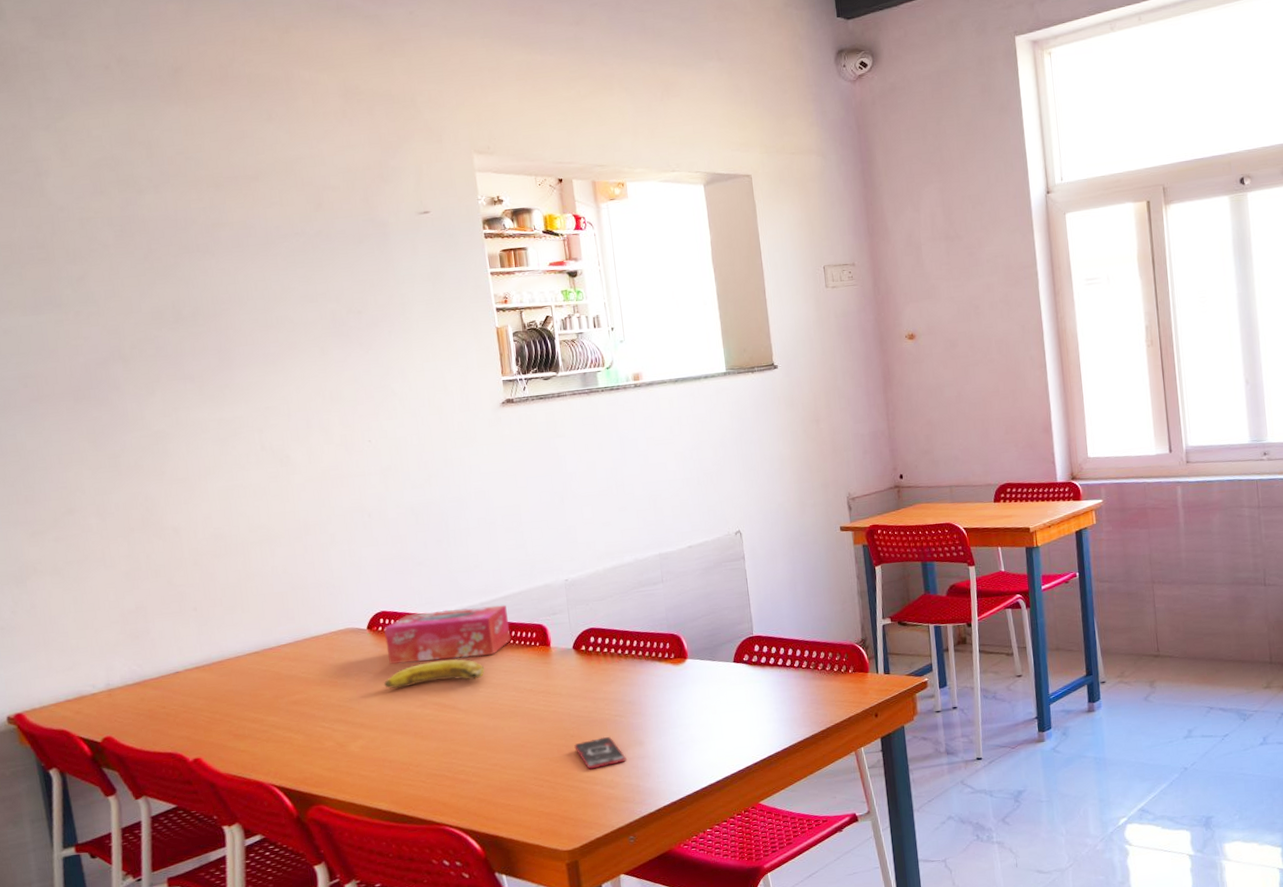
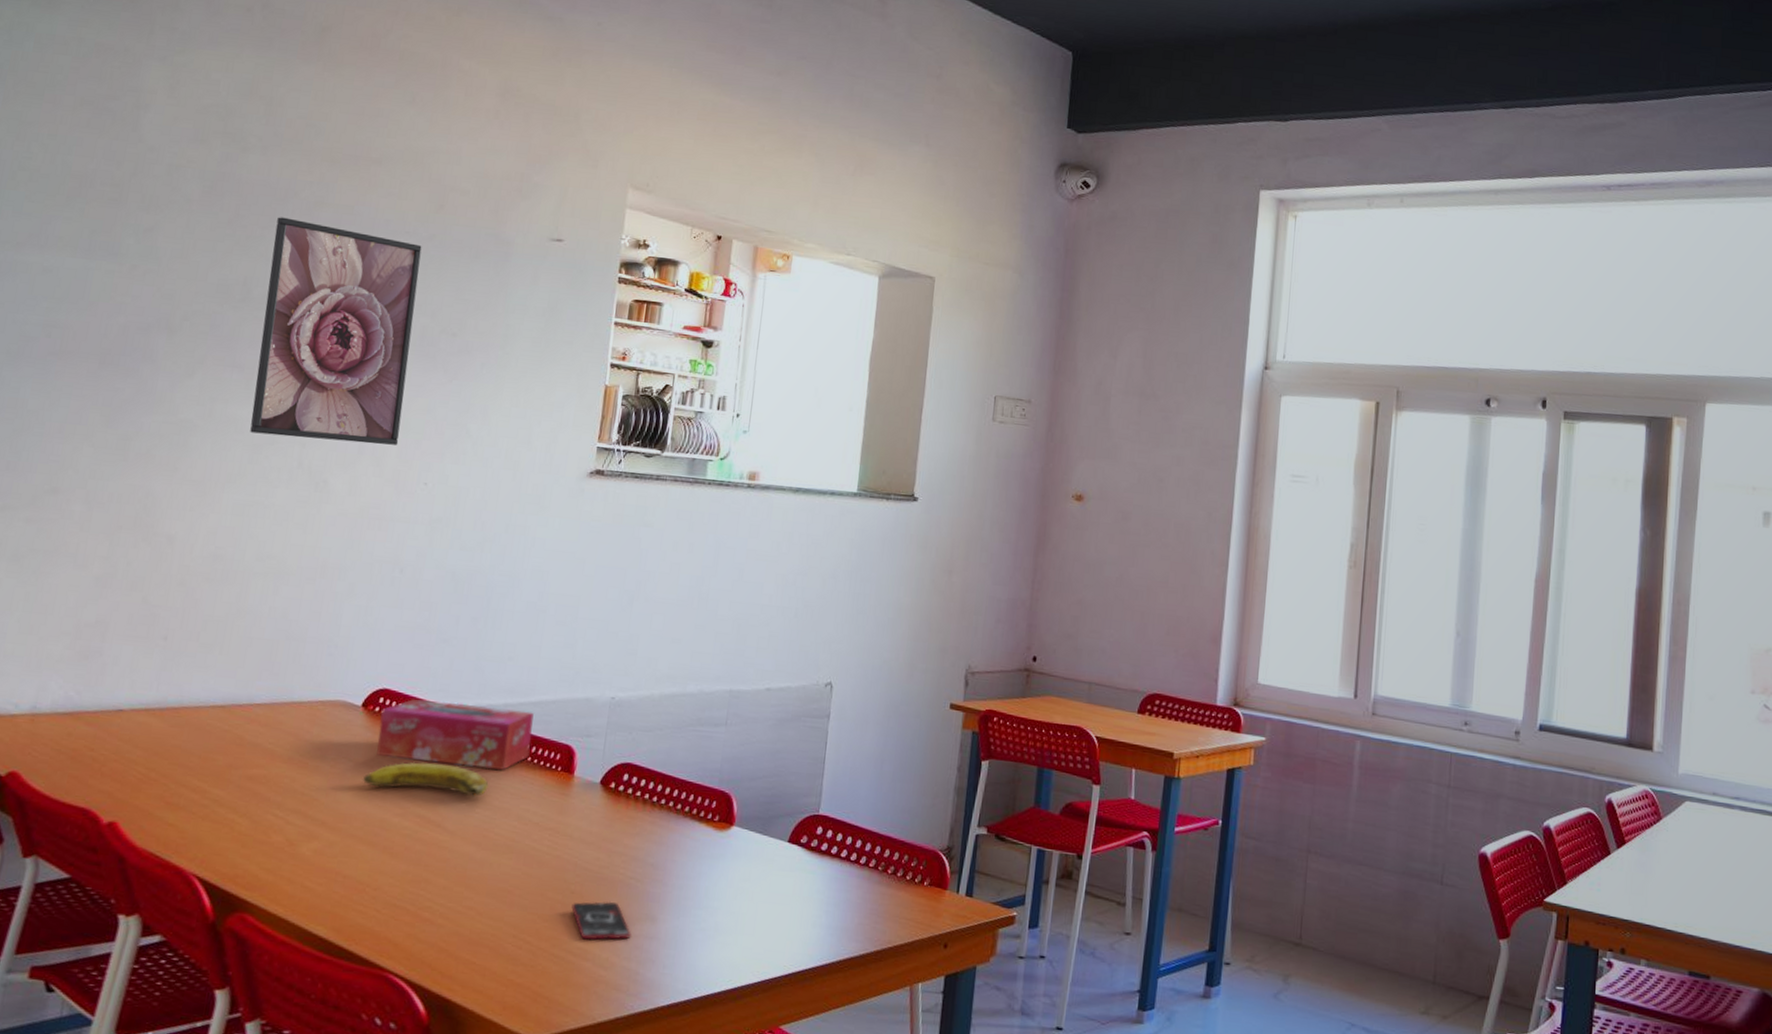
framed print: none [185,242,338,430] -> present [250,217,422,445]

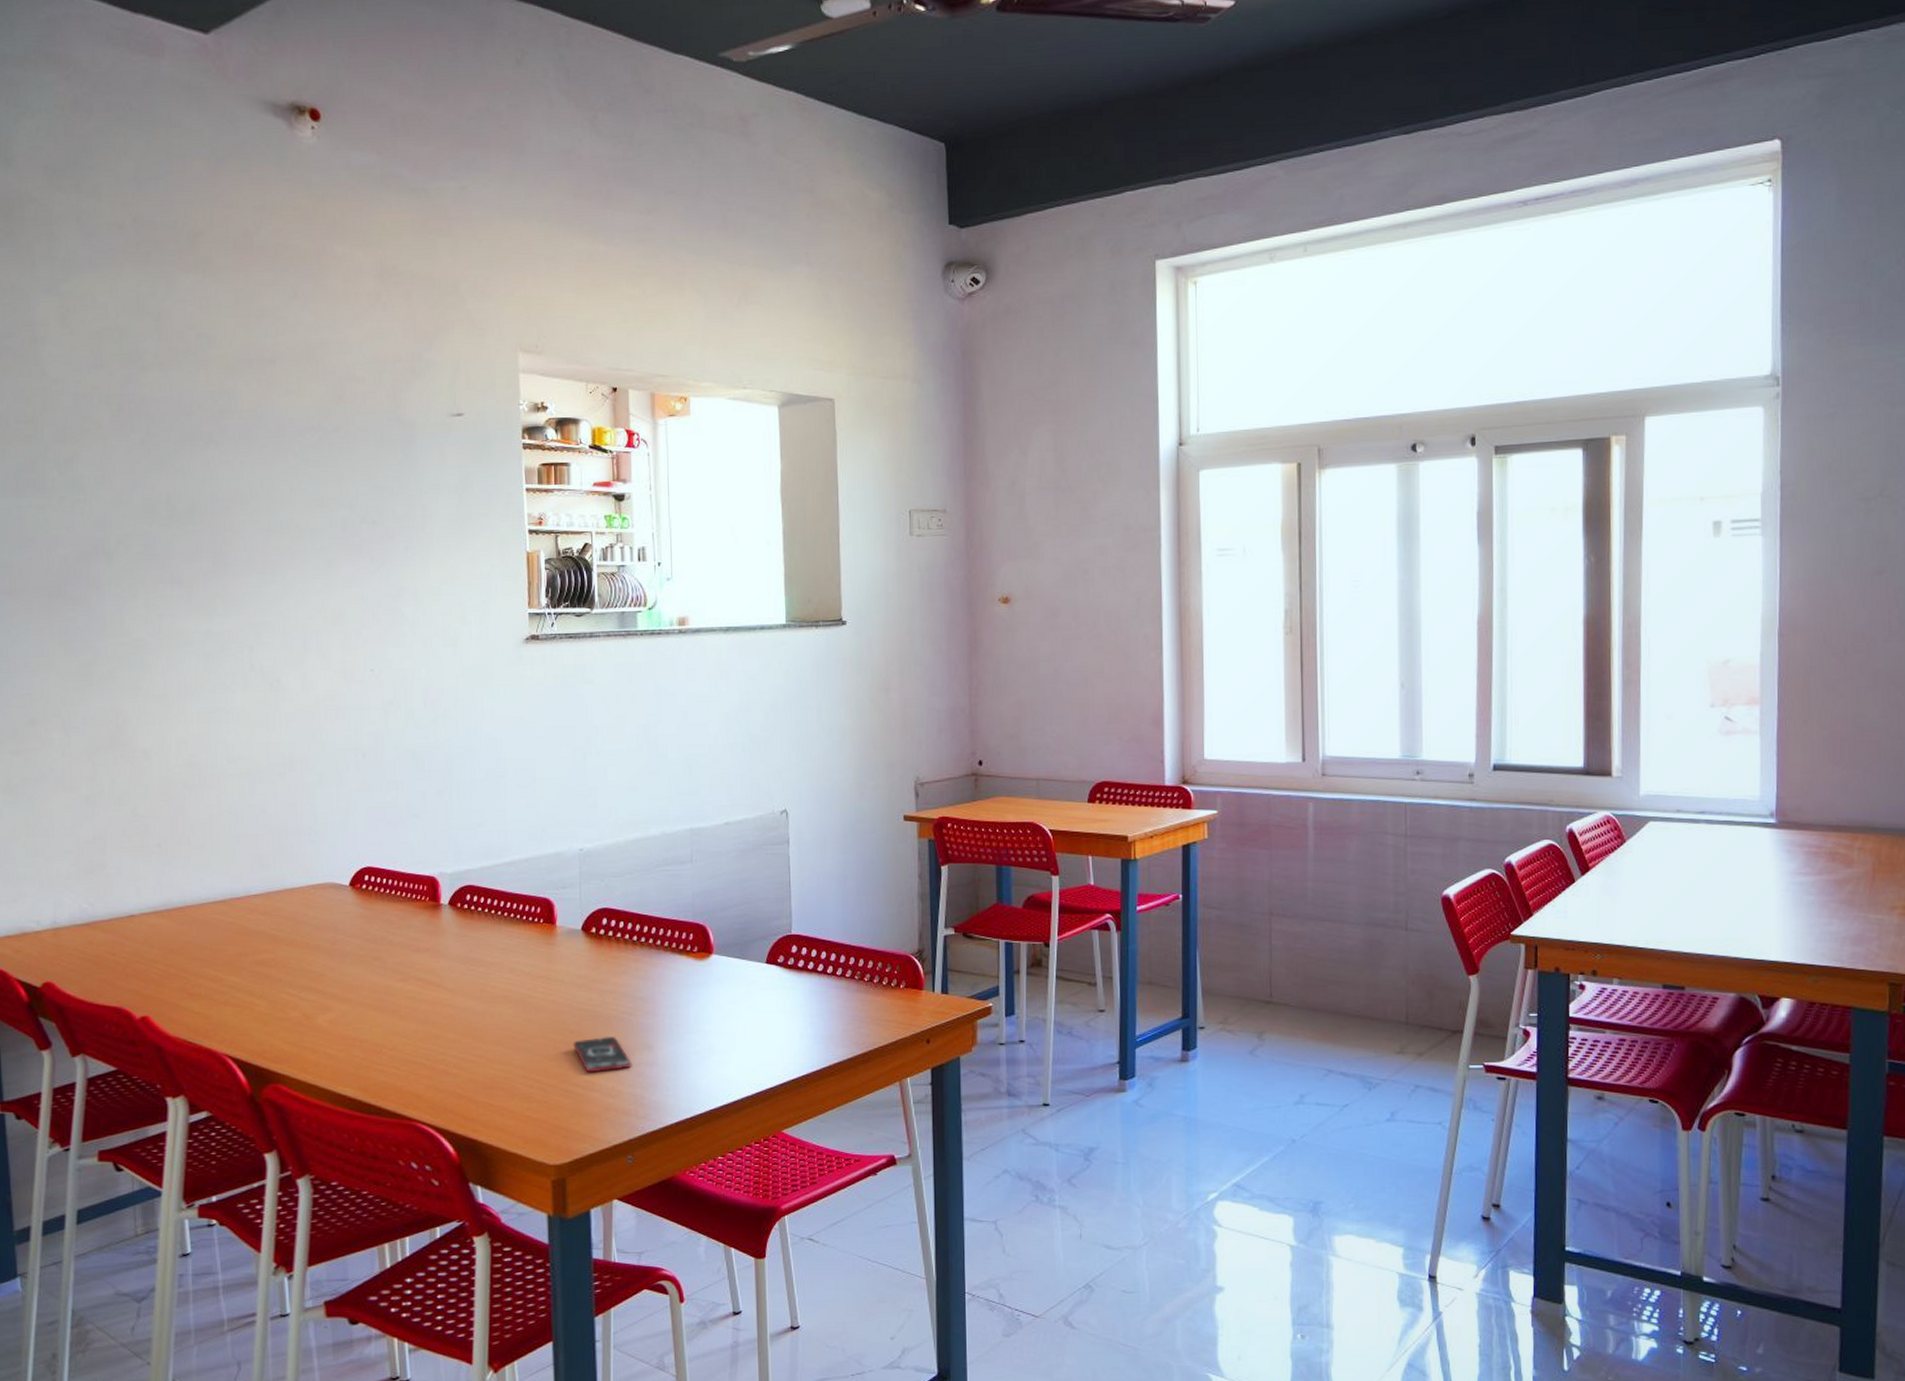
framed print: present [250,217,422,445] -> none [187,430,340,643]
banana: present [362,762,489,796] -> none [362,930,479,957]
tissue box: present [376,698,534,771] -> none [367,872,512,930]

